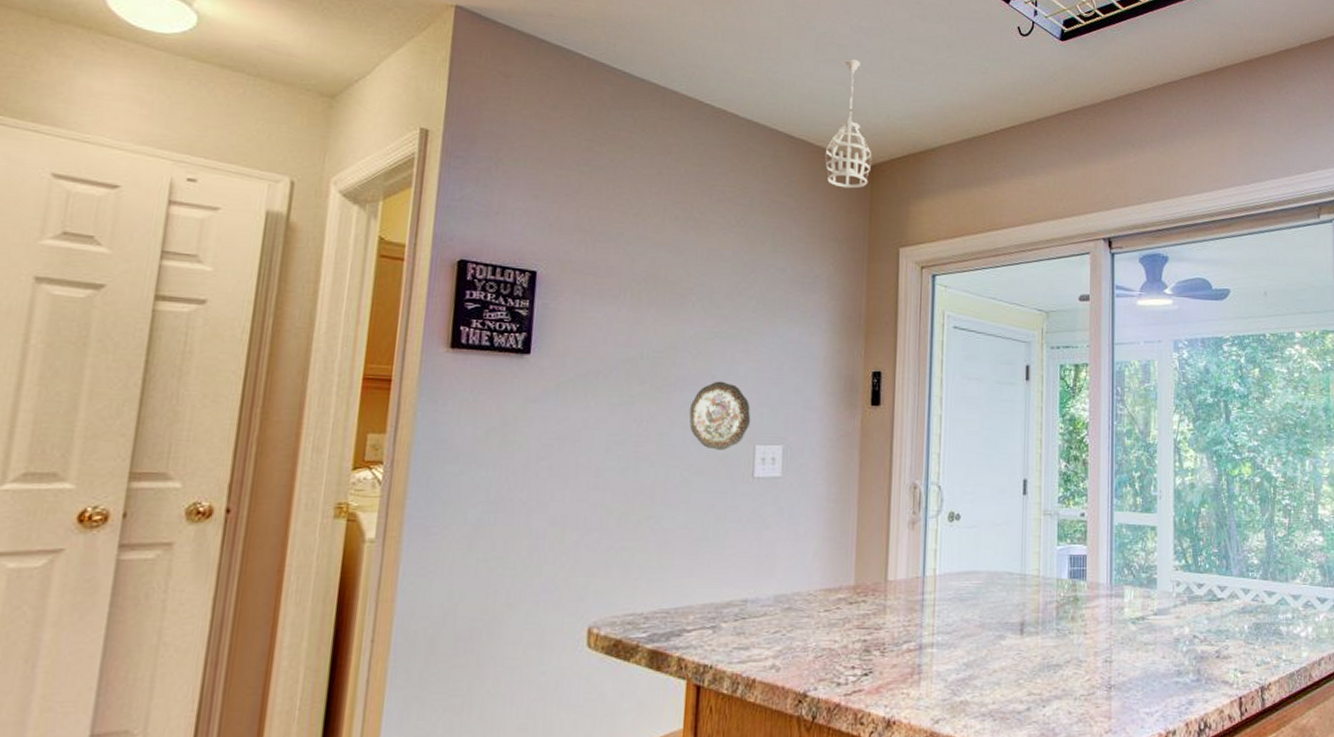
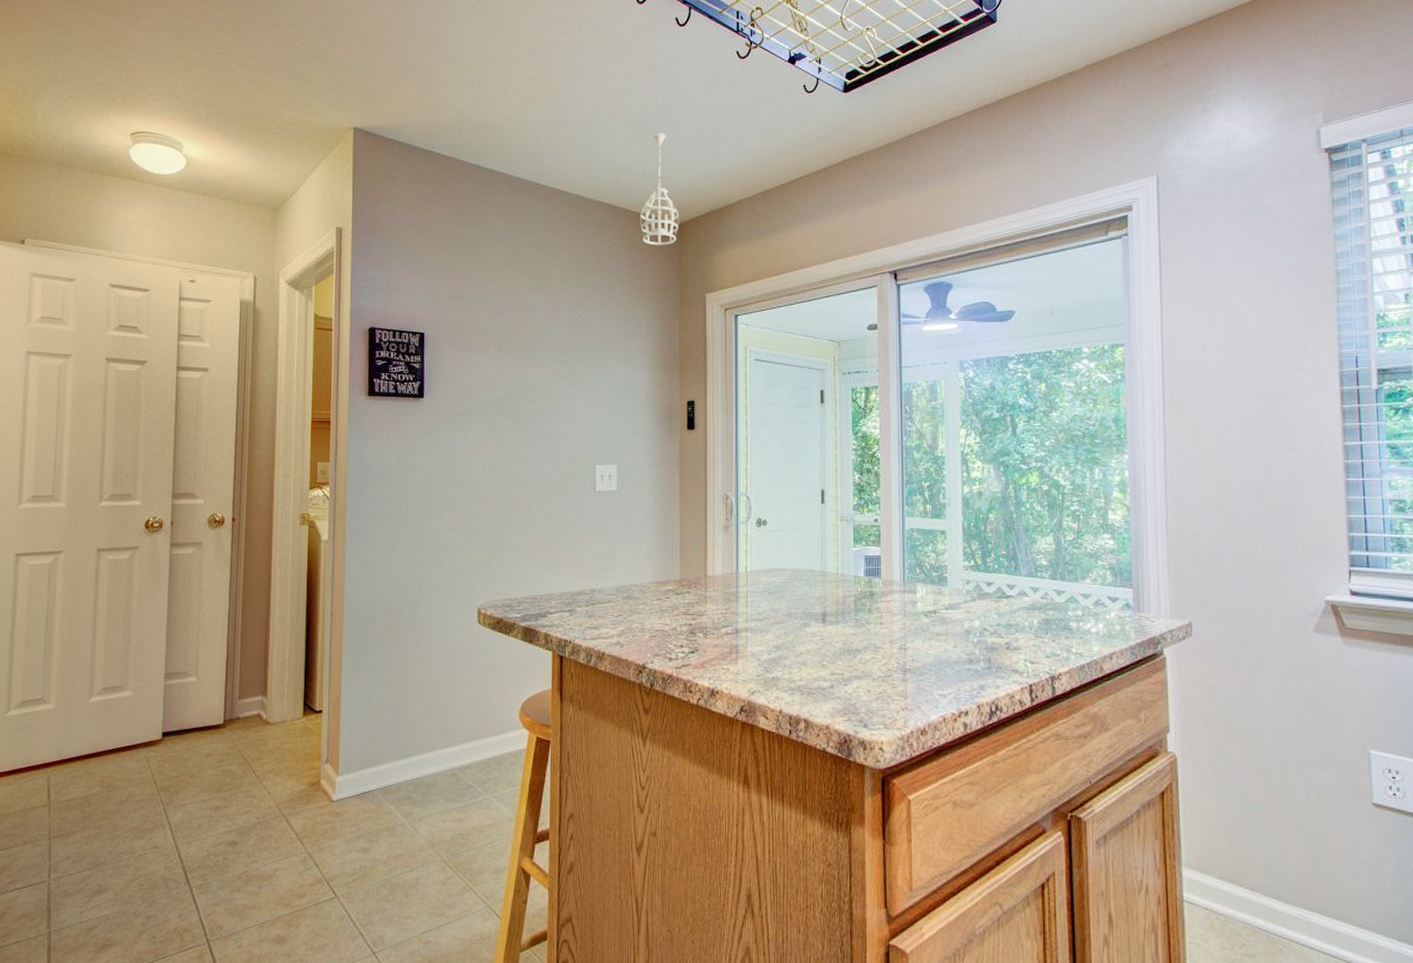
decorative plate: present [689,381,751,451] -> none [543,414,591,471]

